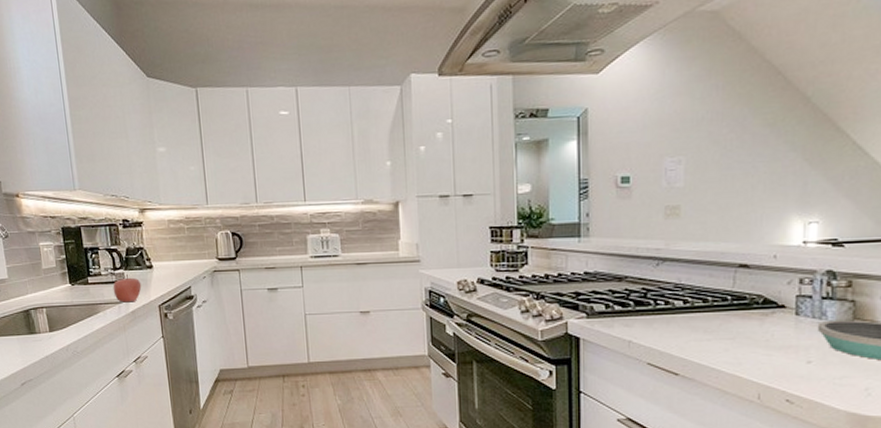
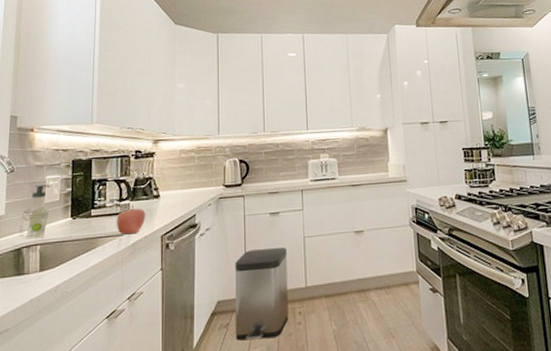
soap dispenser: none [23,251,49,302] -> present [18,185,51,240]
pedal bin: none [235,324,292,407] -> present [234,247,289,341]

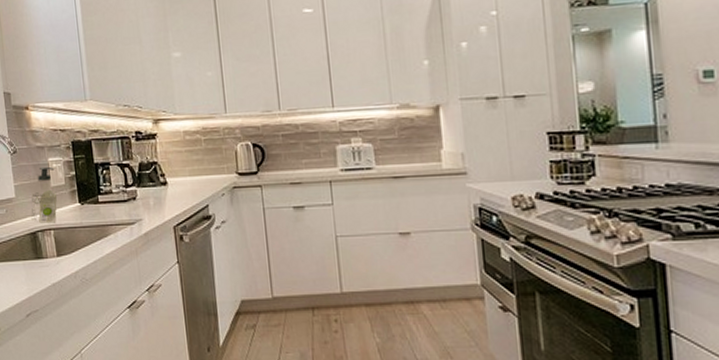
fruit: present [116,204,146,235] -> none [124,191,156,224]
pedal bin: present [234,247,289,341] -> none [257,247,323,345]

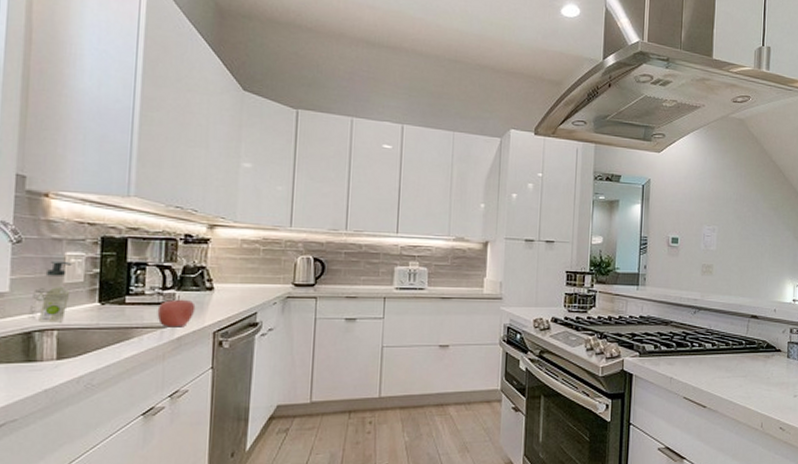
fruit: none [124,191,156,224] -> present [157,294,196,328]

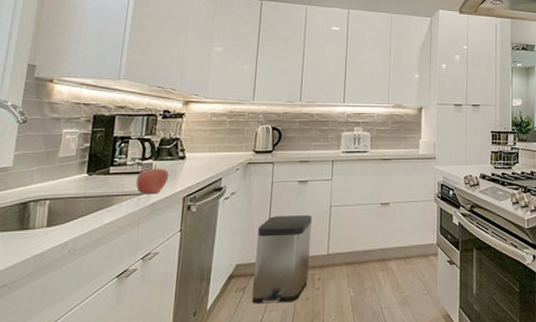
soap dispenser: present [28,262,73,323] -> none [26,138,68,193]
pedal bin: none [295,356,361,447] -> present [251,215,312,304]

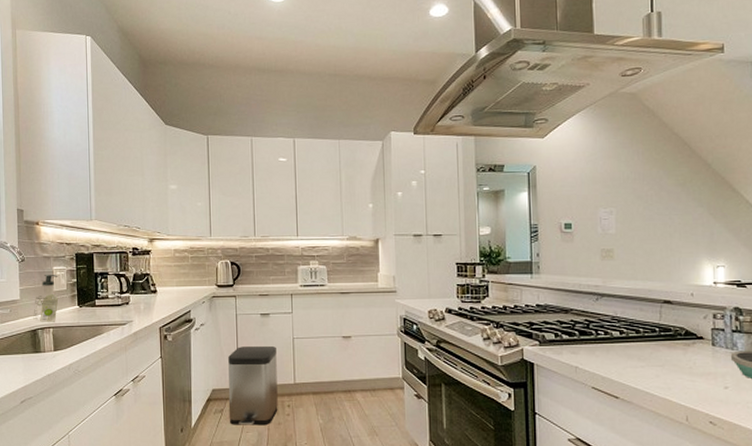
soap dispenser: none [26,138,68,193] -> present [33,275,58,322]
fruit: present [135,164,169,194] -> none [118,297,145,324]

